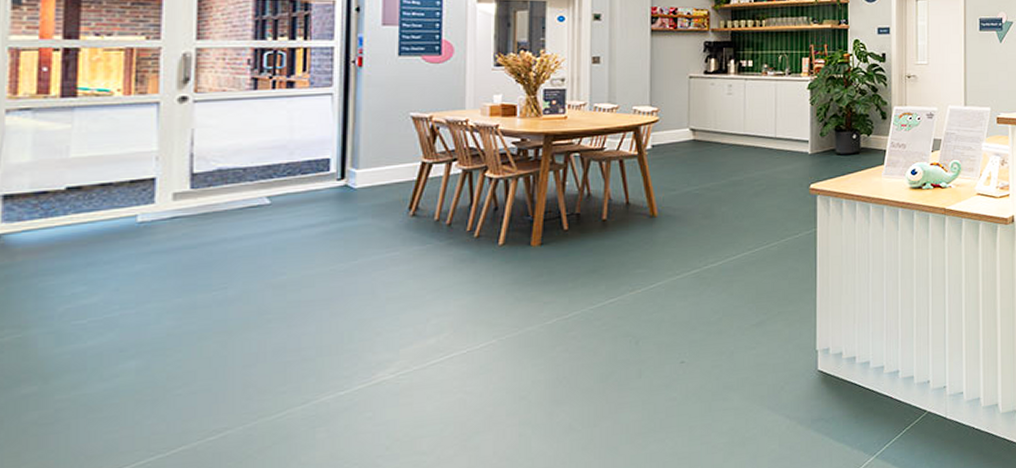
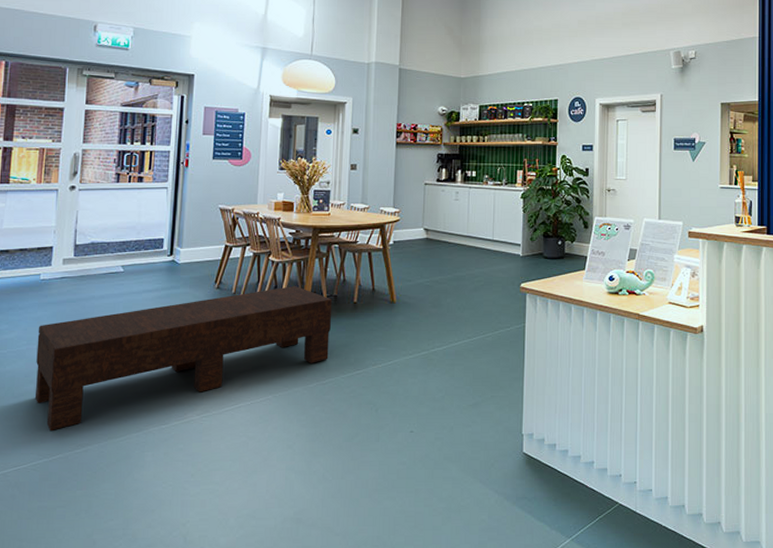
coffee table: none [137,206,574,417] -> present [34,286,333,430]

